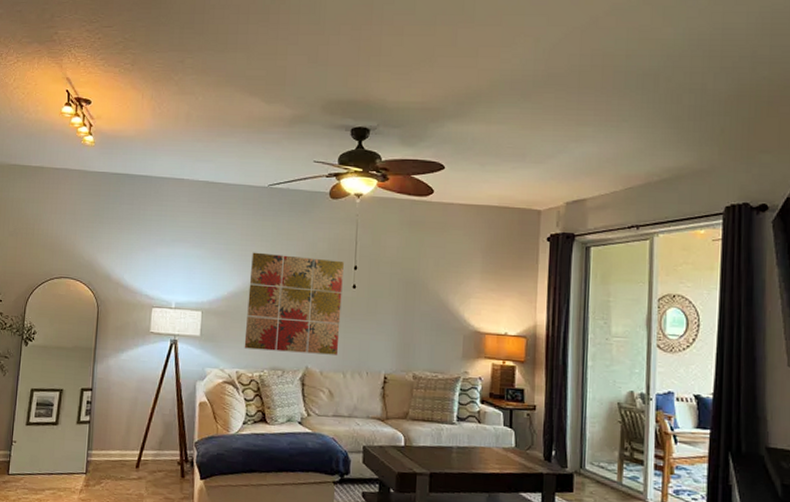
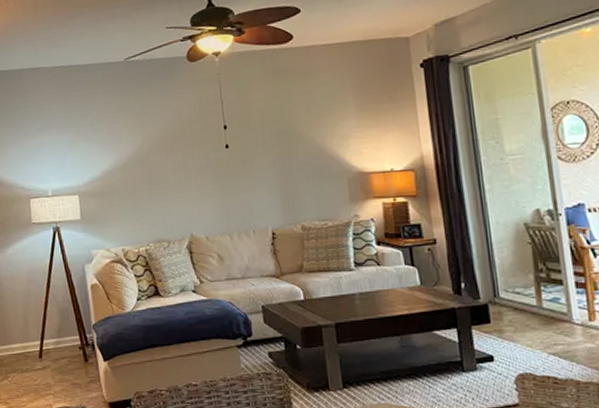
wall art: present [244,252,344,355] -> none [119,122,221,225]

